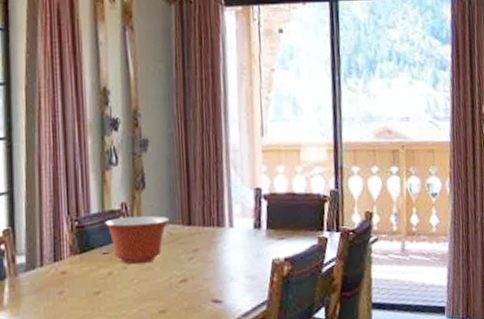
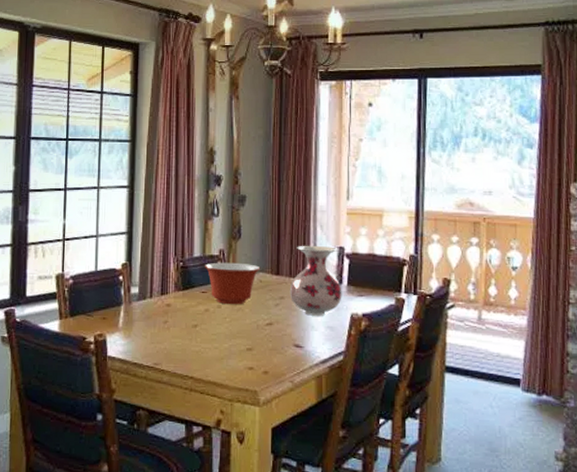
vase: none [203,188,262,267] -> present [289,245,342,316]

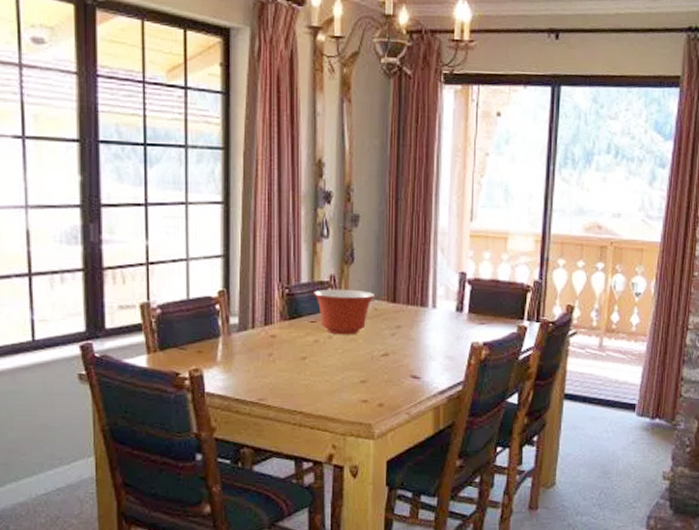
vase: present [289,245,342,316] -> none [407,270,463,345]

